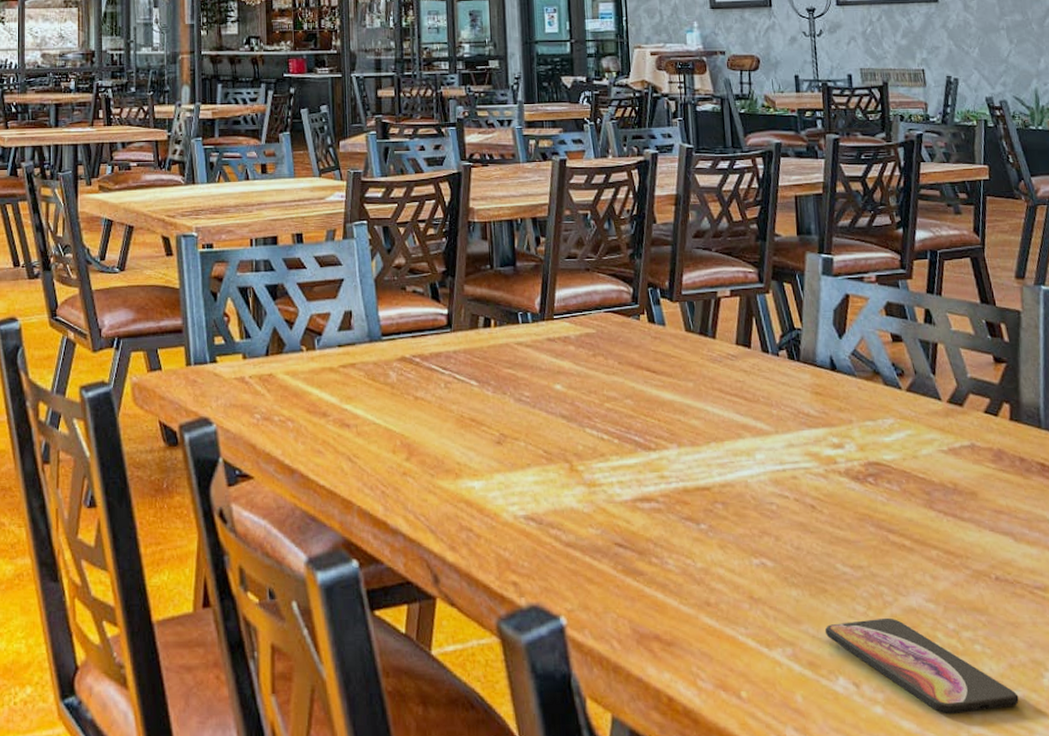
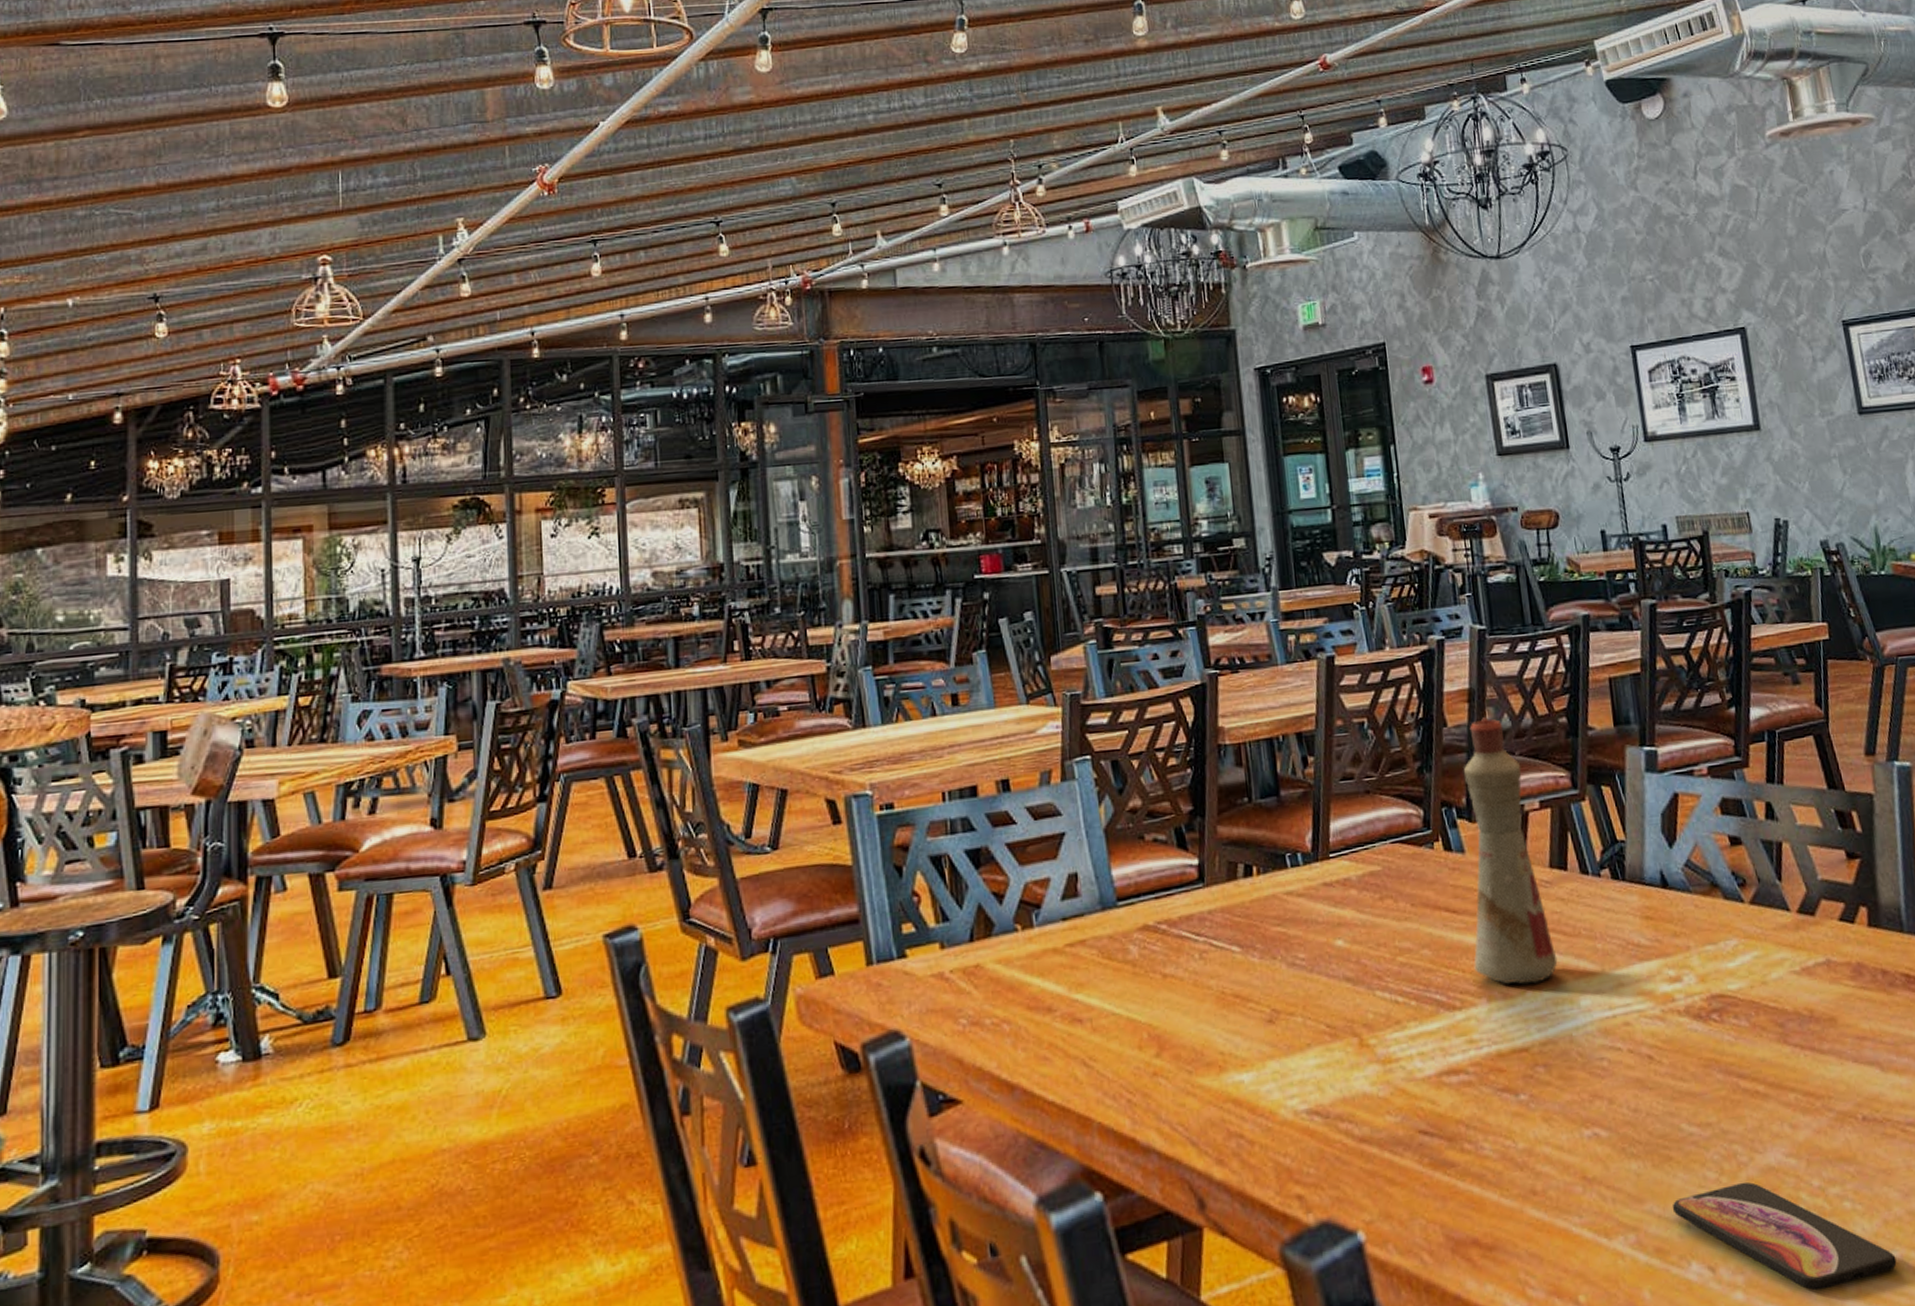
bottle: none [667,219,739,436] -> present [1463,717,1558,985]

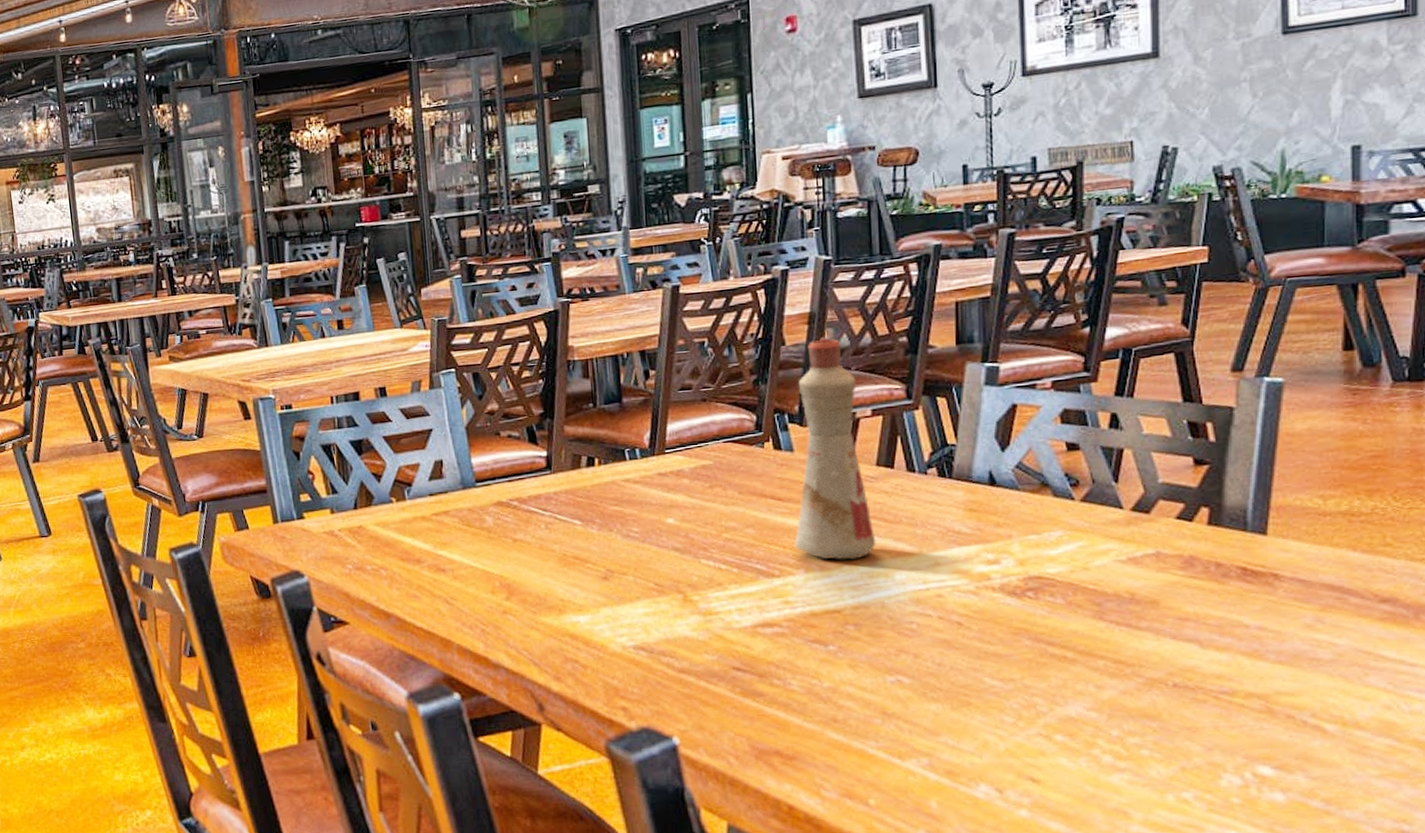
smartphone: present [1672,1181,1897,1291] -> none [966,727,1189,816]

